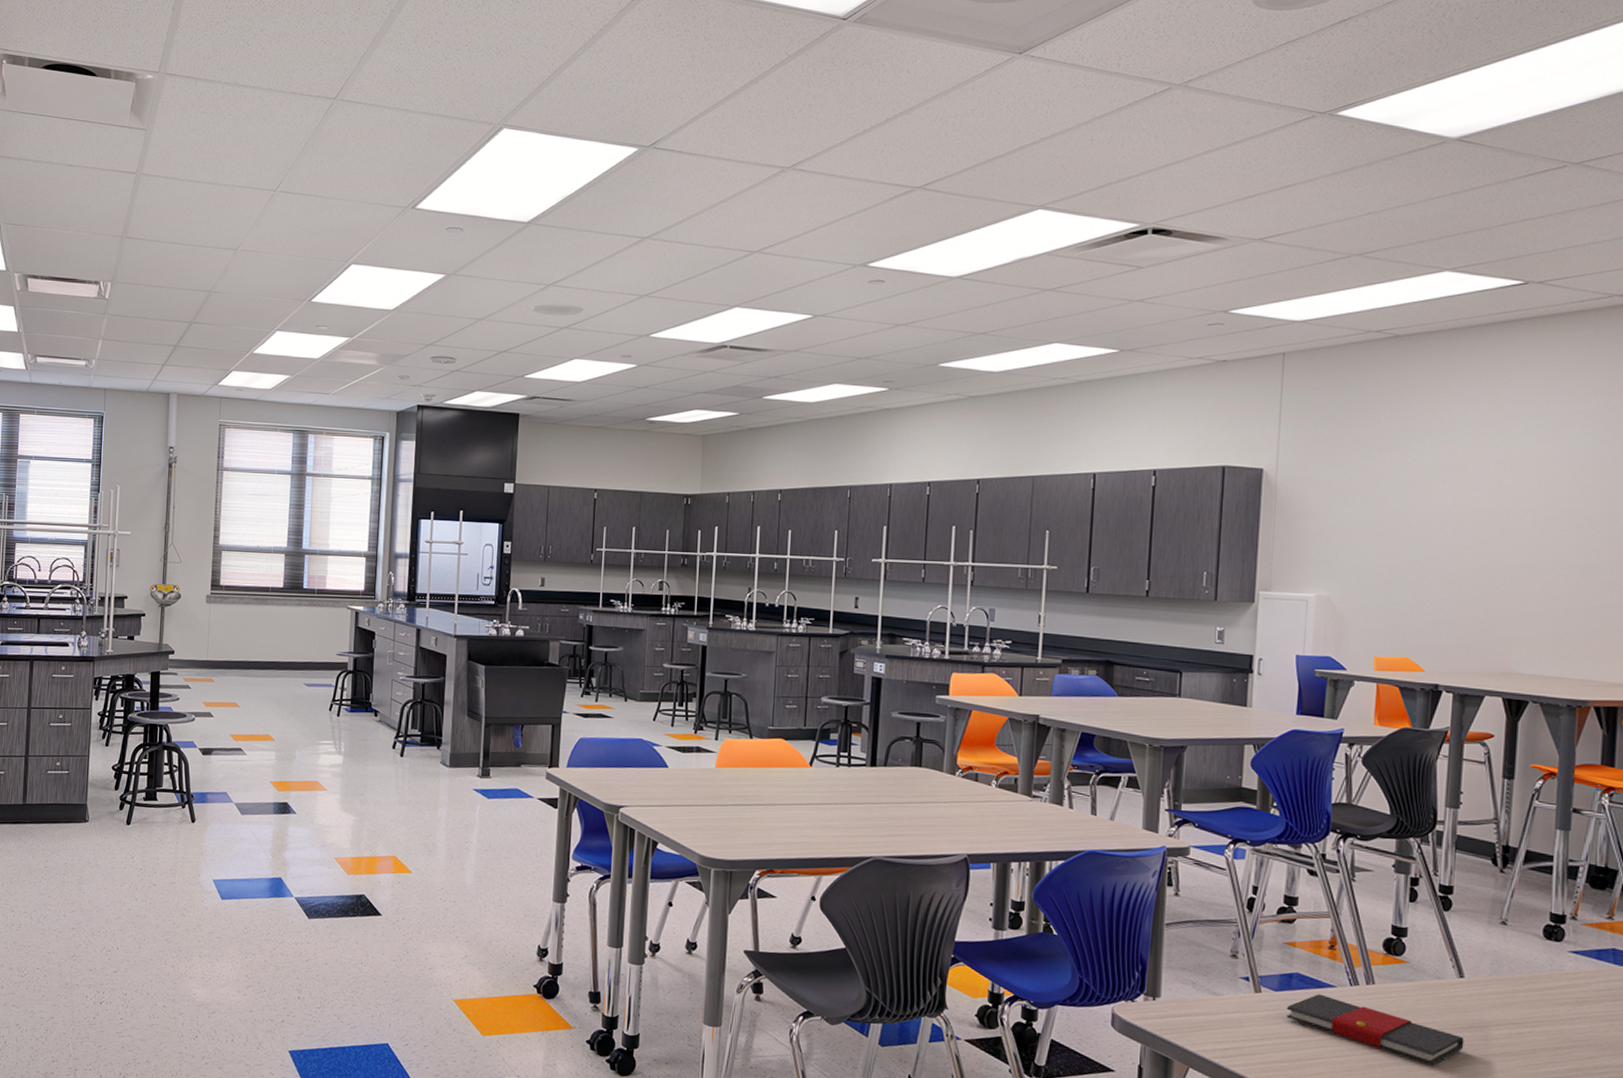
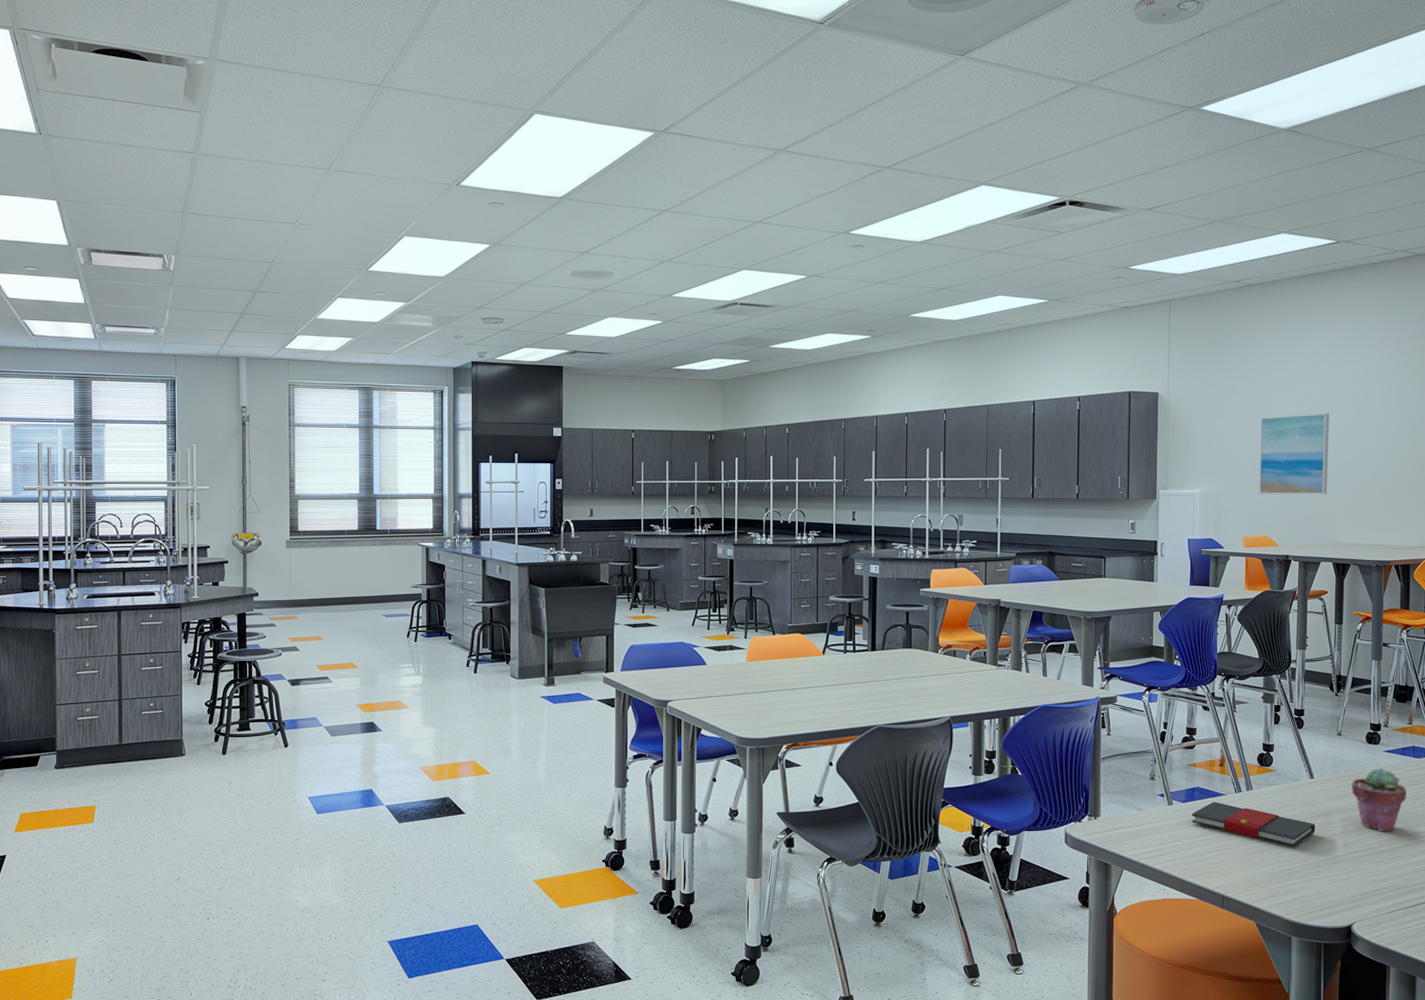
wall art: none [1398,503,1505,609] -> present [1258,413,1329,495]
potted succulent: none [1518,973,1603,1059] -> present [1350,768,1408,831]

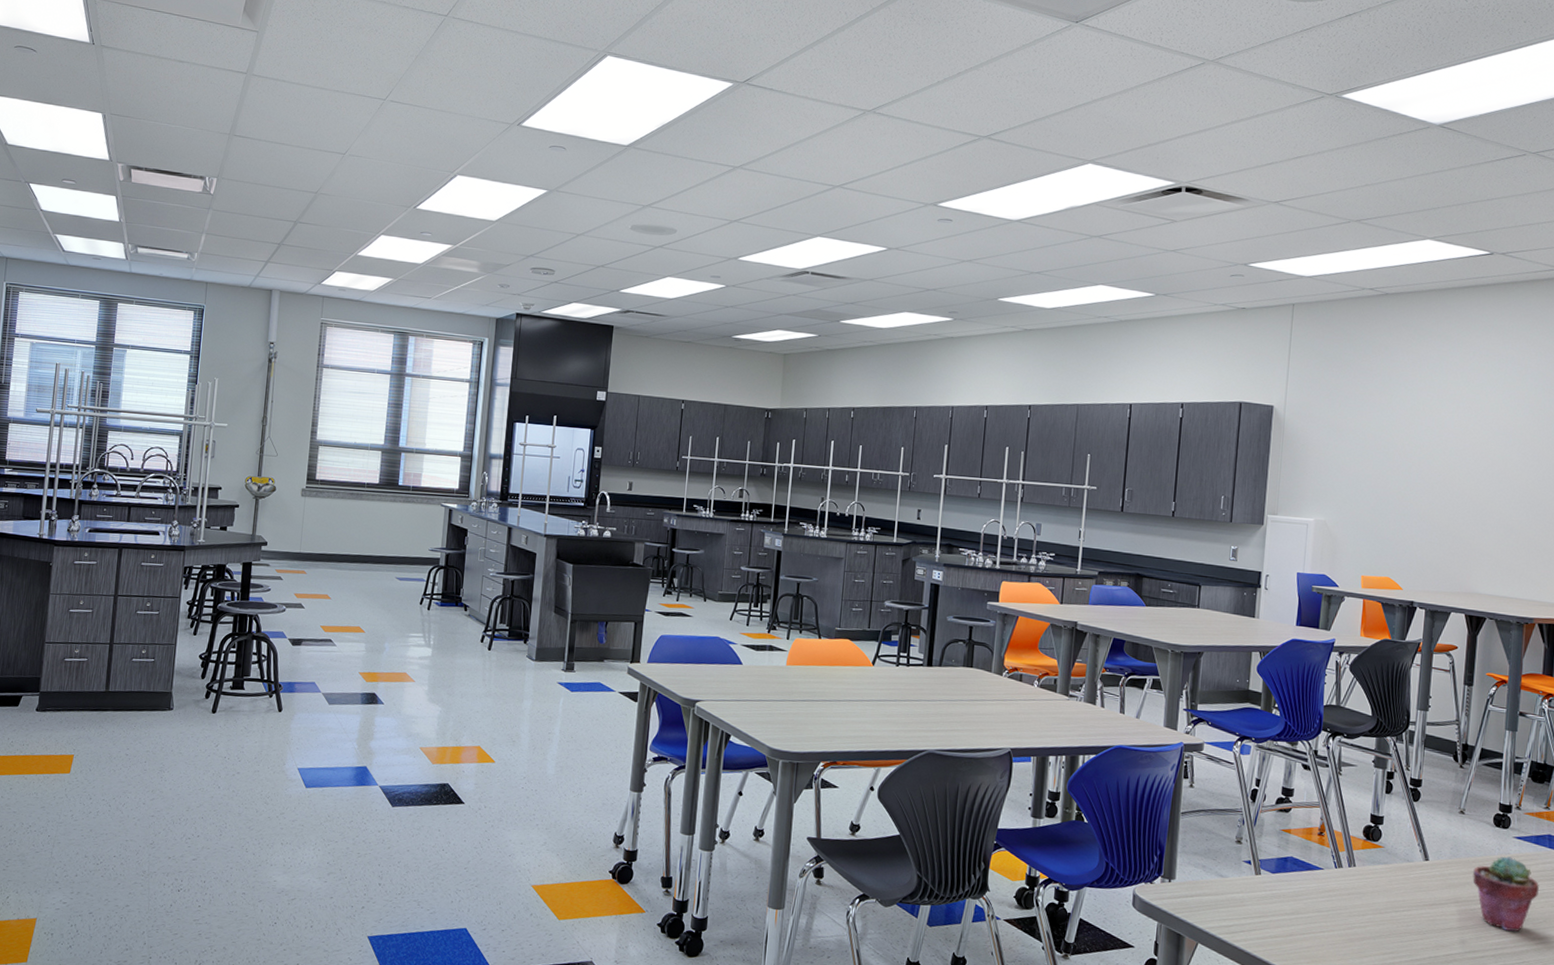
book: present [1191,802,1316,847] -> none [1281,875,1428,938]
wall art: present [1258,413,1329,495] -> none [1382,442,1471,537]

